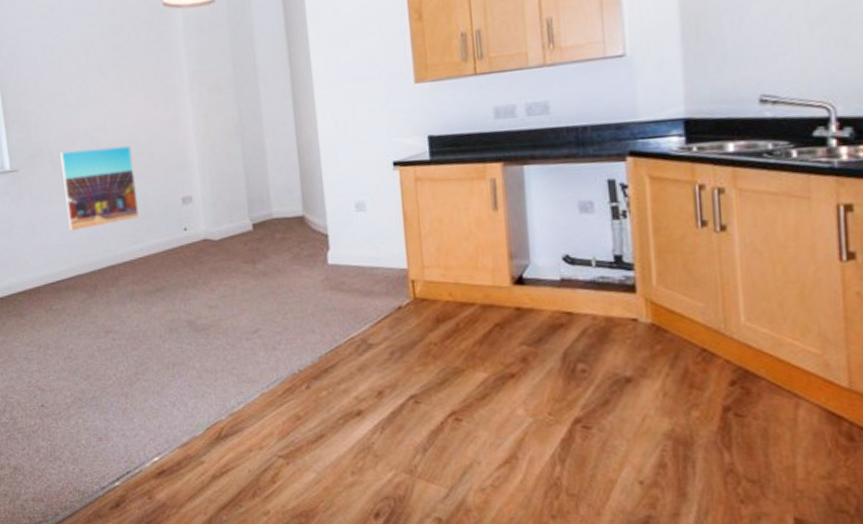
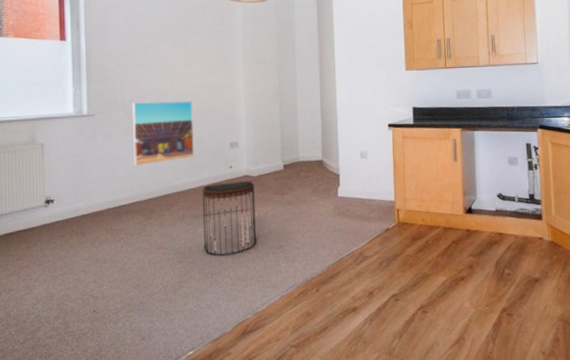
stool: none [152,246,225,342] -> present [202,181,256,256]

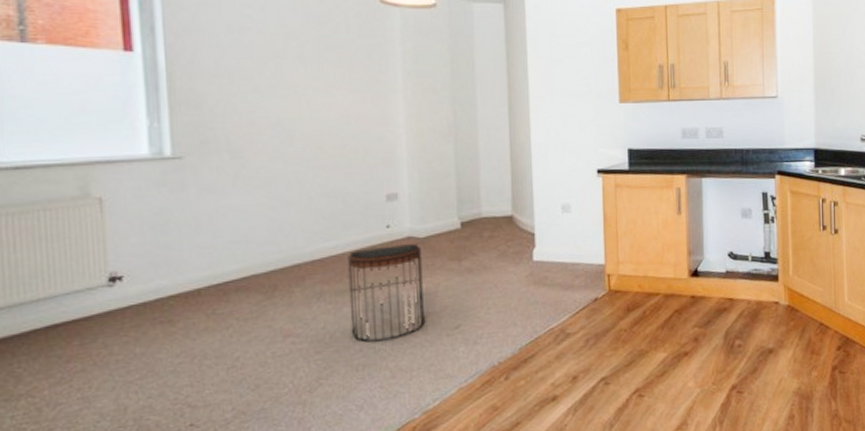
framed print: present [132,101,195,167] -> none [242,138,336,228]

